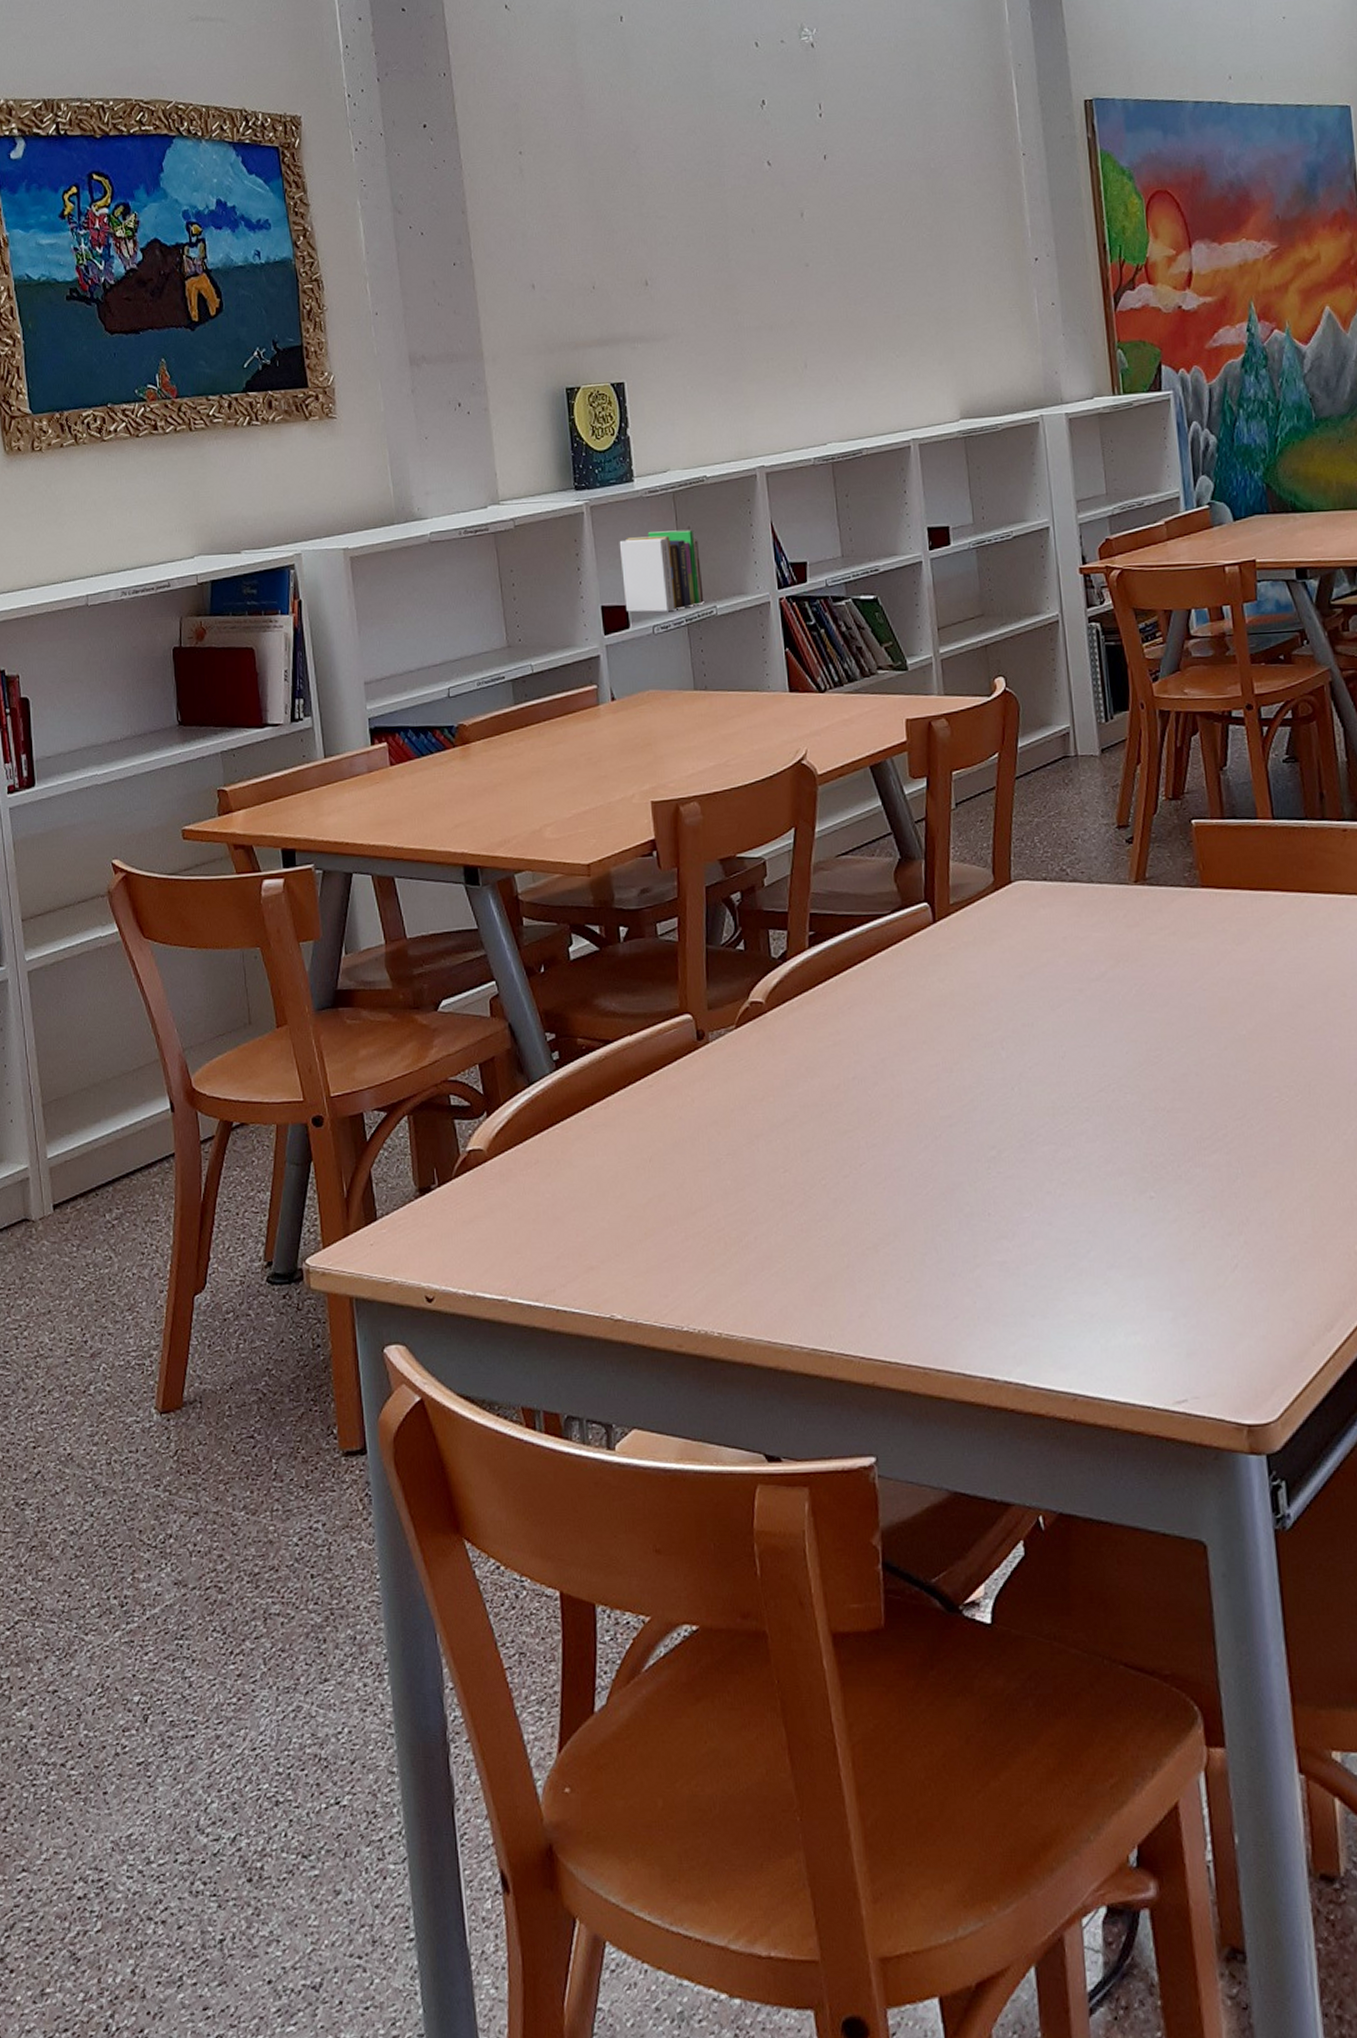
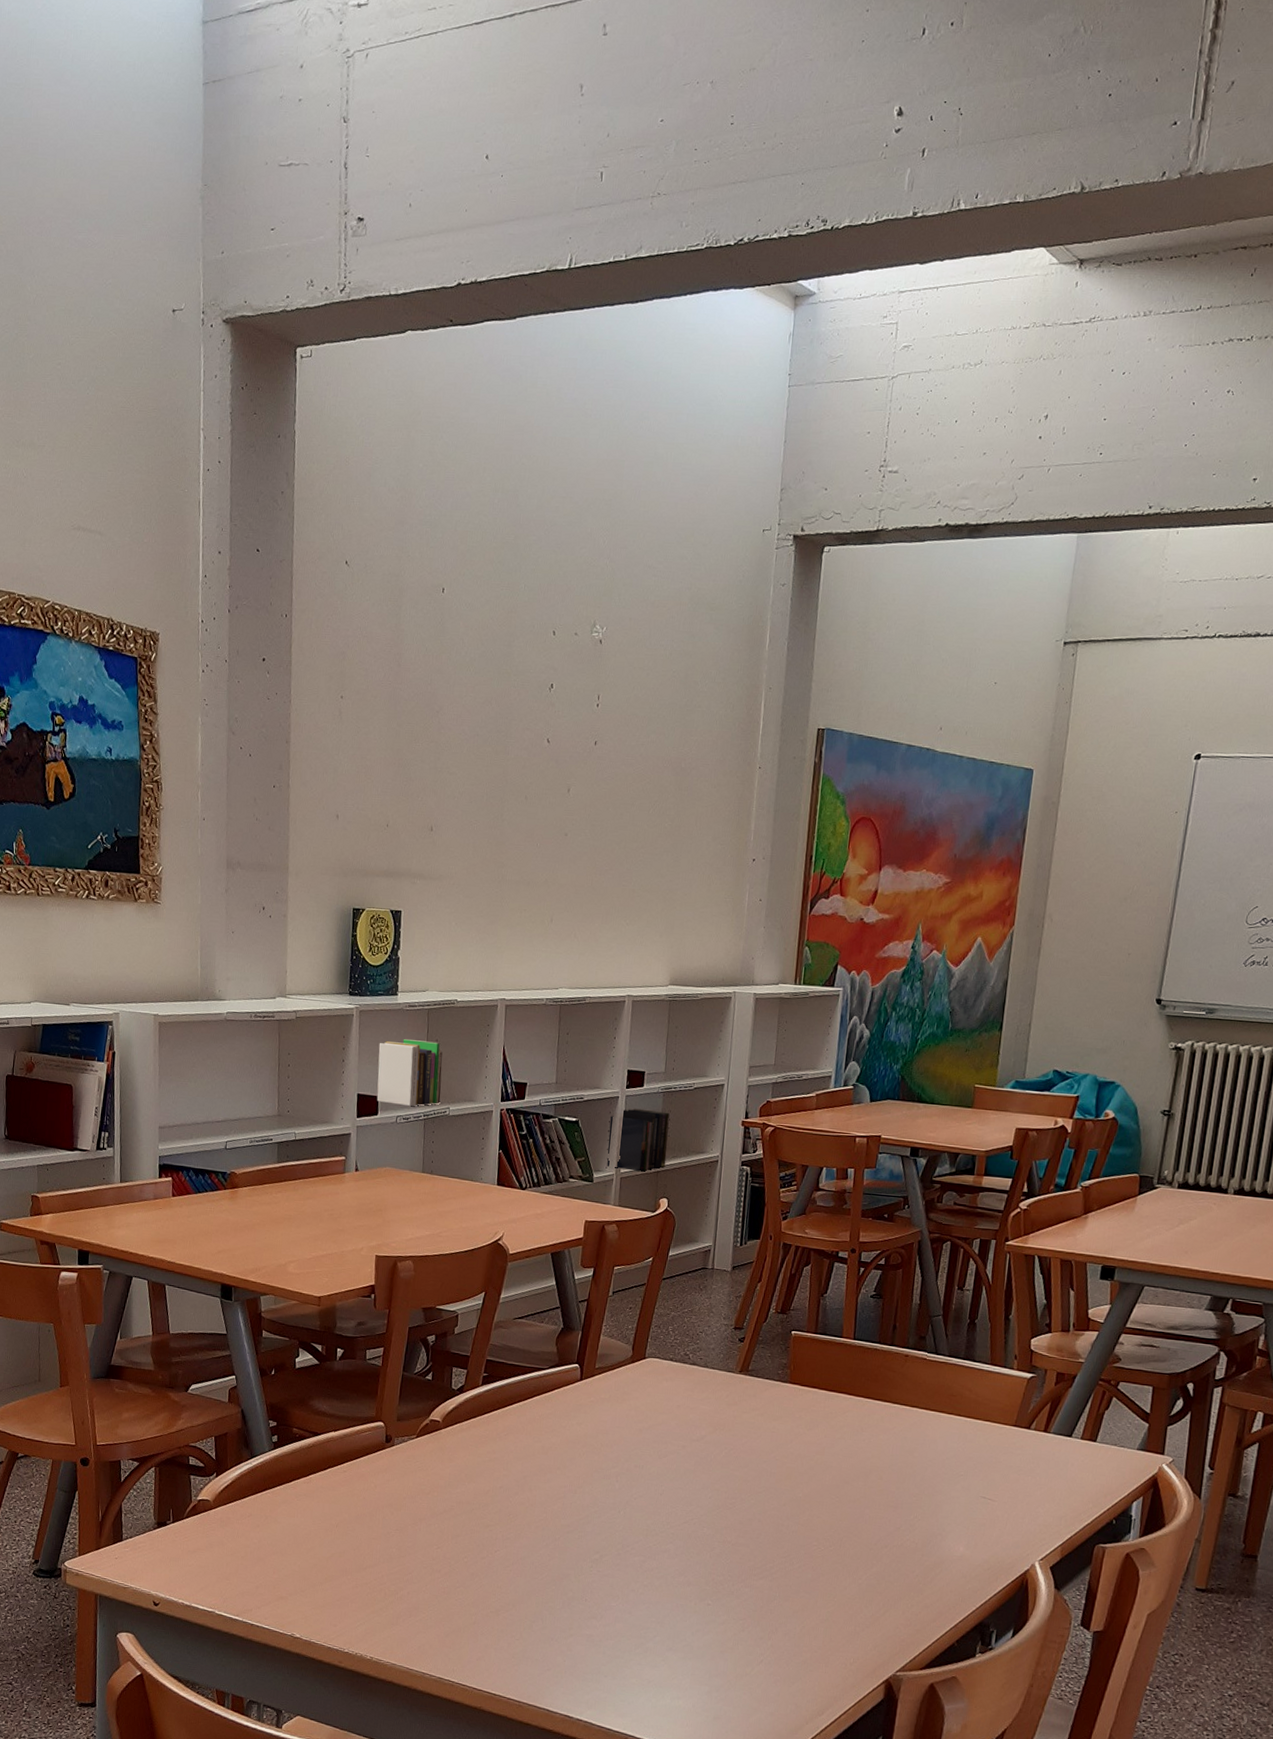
books: none [916,571,995,649] -> present [607,1108,670,1172]

